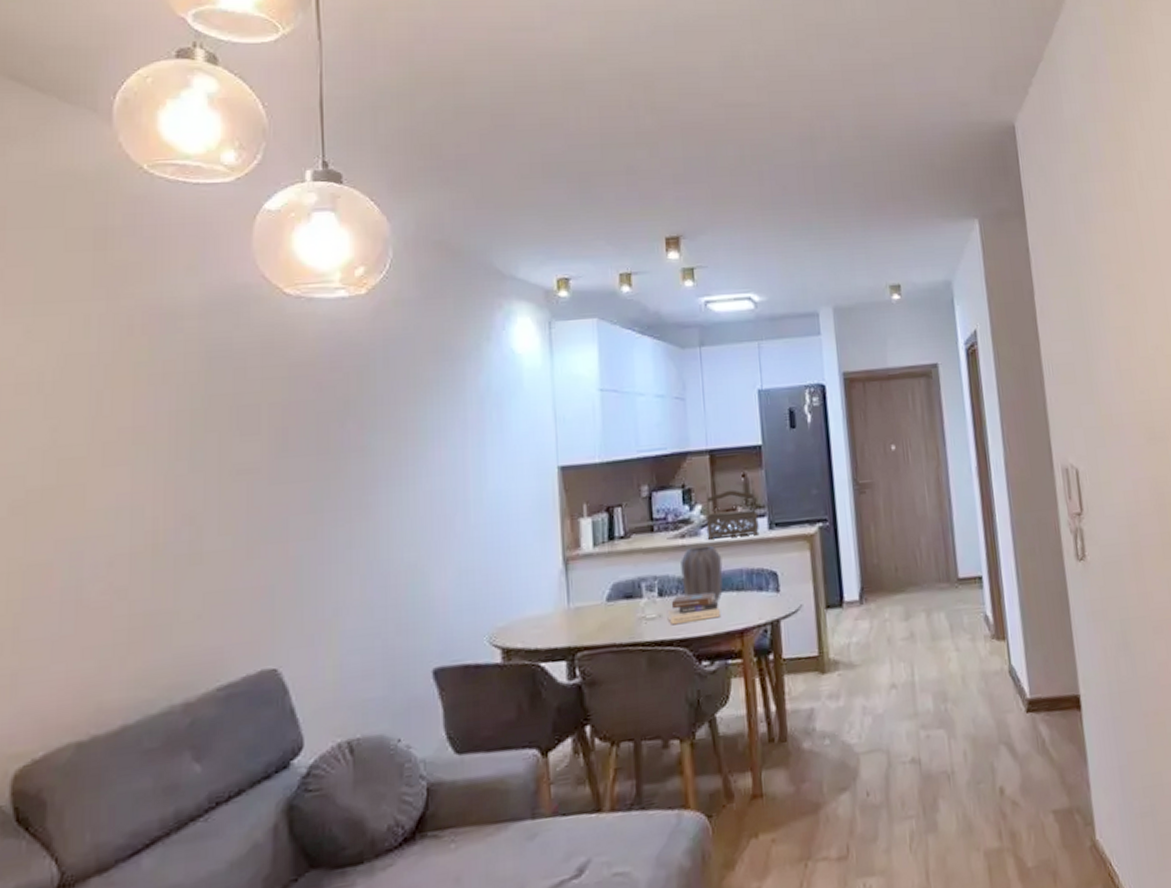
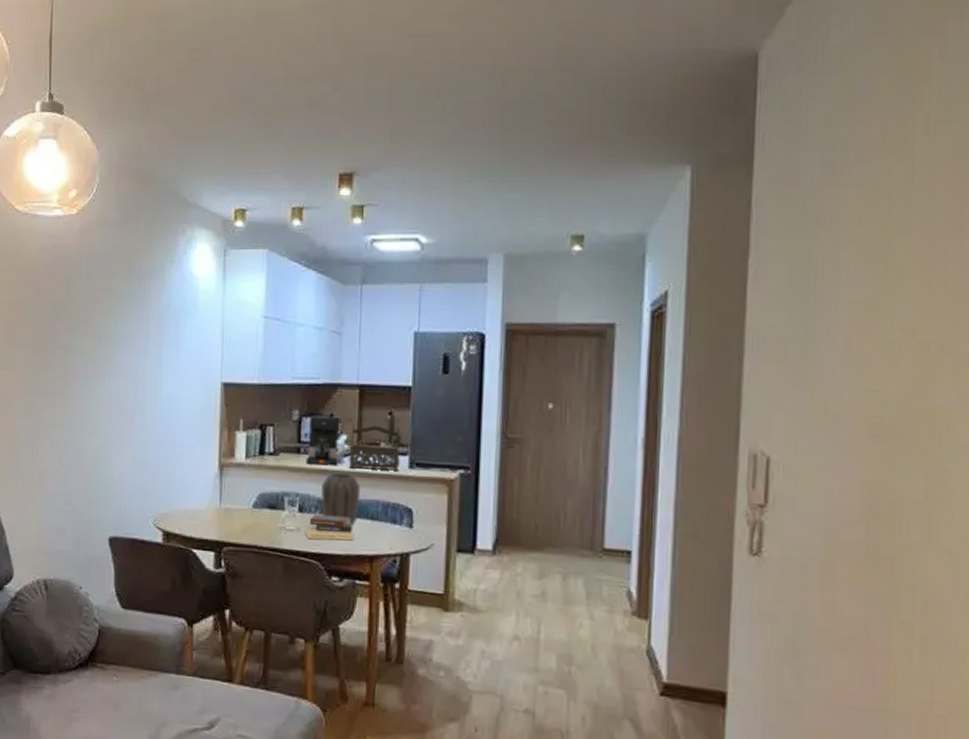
coffee maker: none [660,486,695,543] -> present [306,415,339,466]

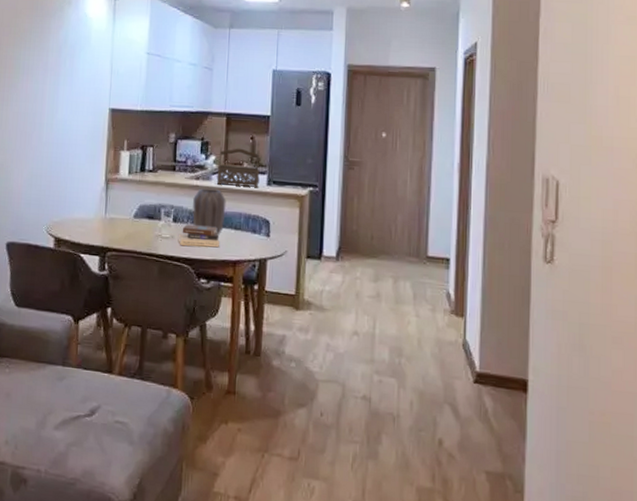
coffee maker: present [306,415,339,466] -> none [180,138,209,183]

